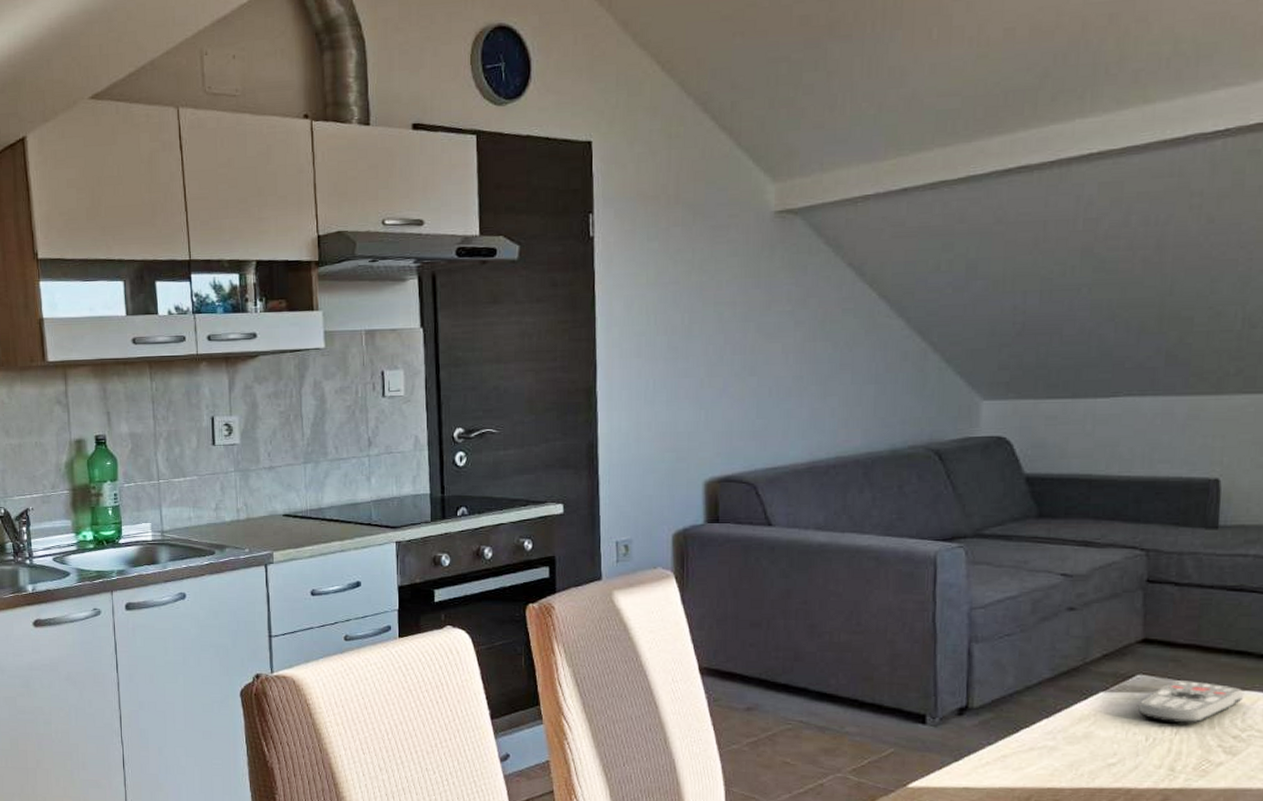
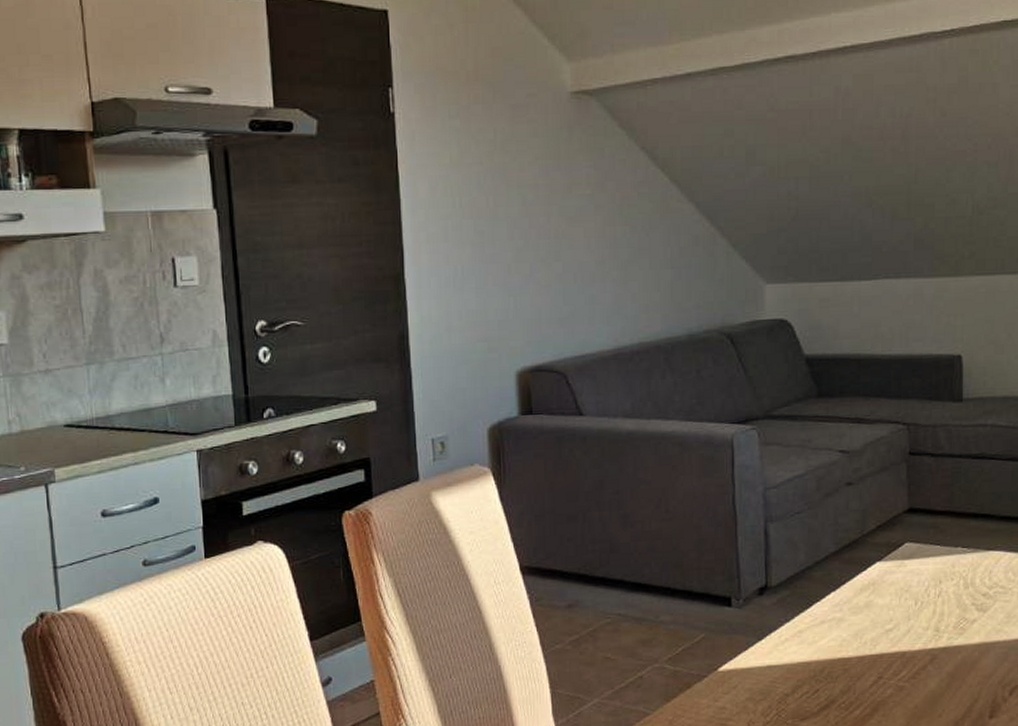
remote control: present [1137,680,1245,723] -> none [907,545,990,586]

